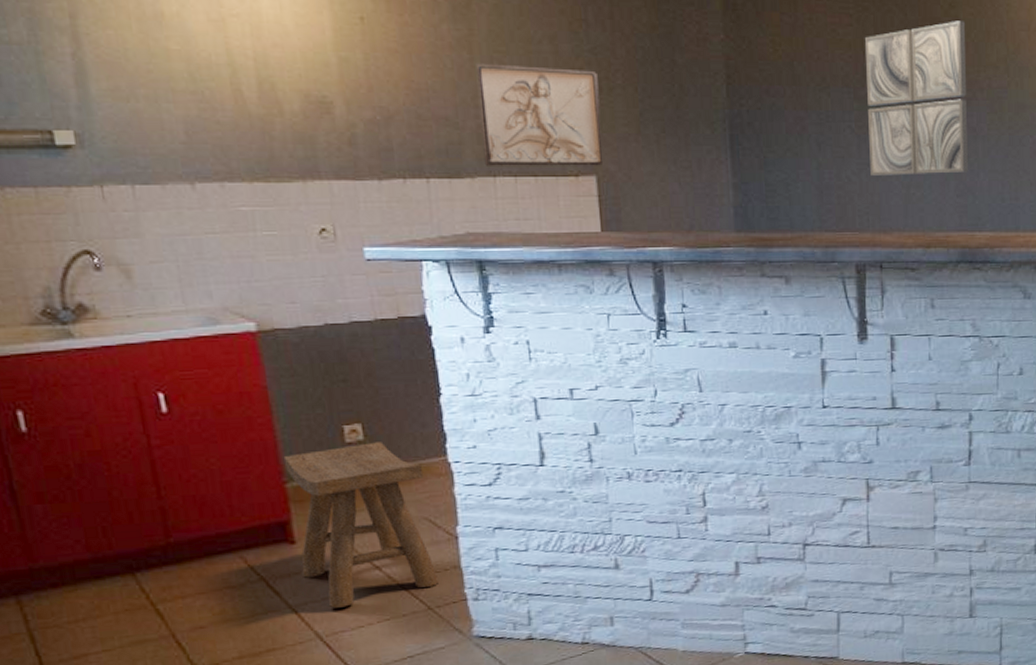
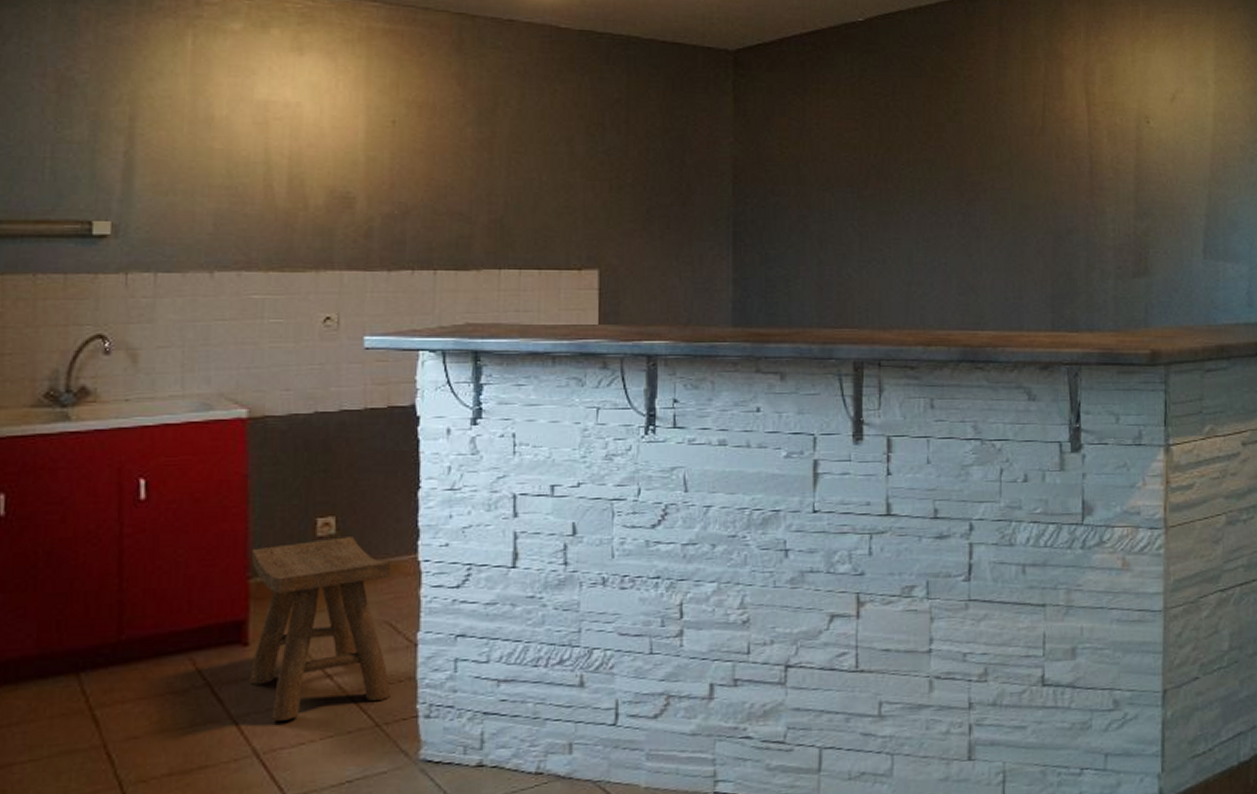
relief panel: present [475,63,603,166] -> none [491,163,609,260]
wall art: present [864,21,968,176] -> none [869,126,970,273]

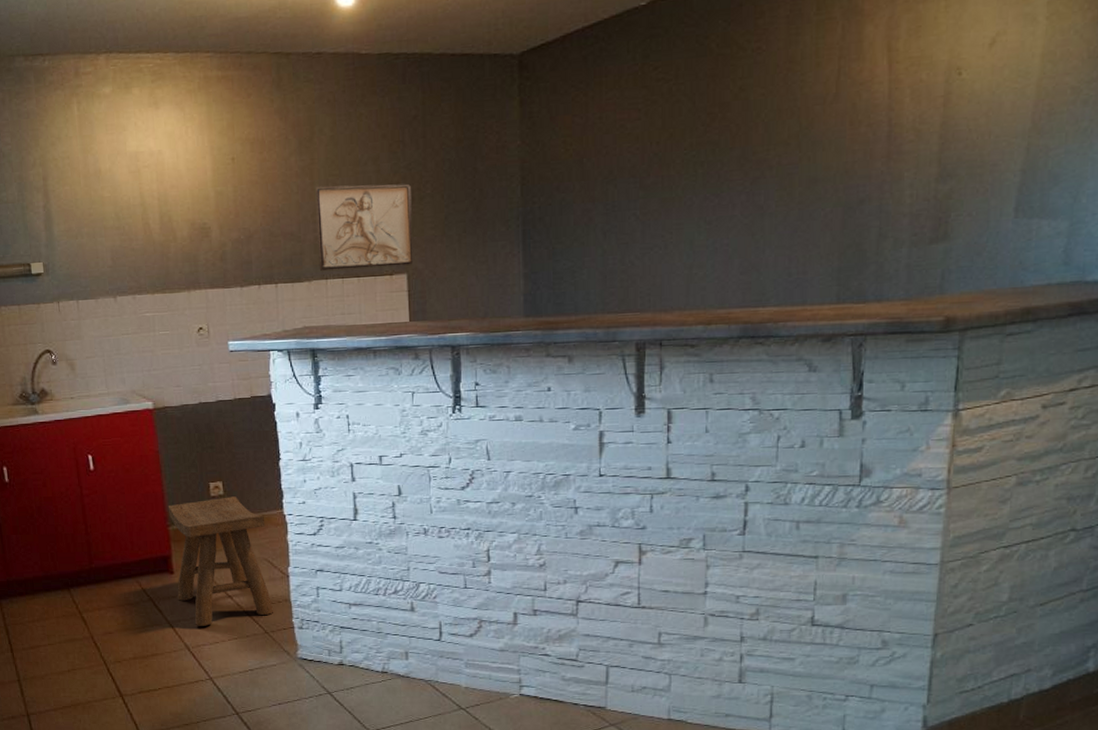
relief panel: none [491,163,609,260] -> present [315,183,413,271]

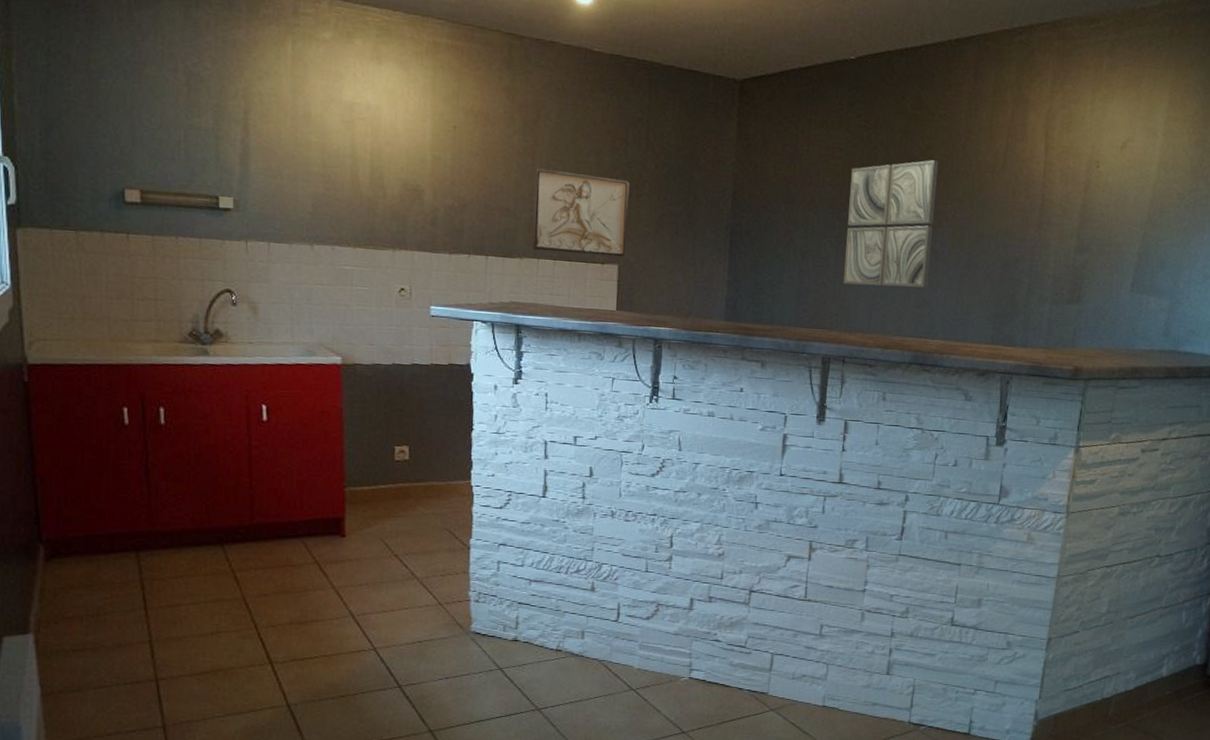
stool: present [168,496,273,626] -> none [346,462,451,594]
wall art: none [652,102,756,259] -> present [843,160,939,288]

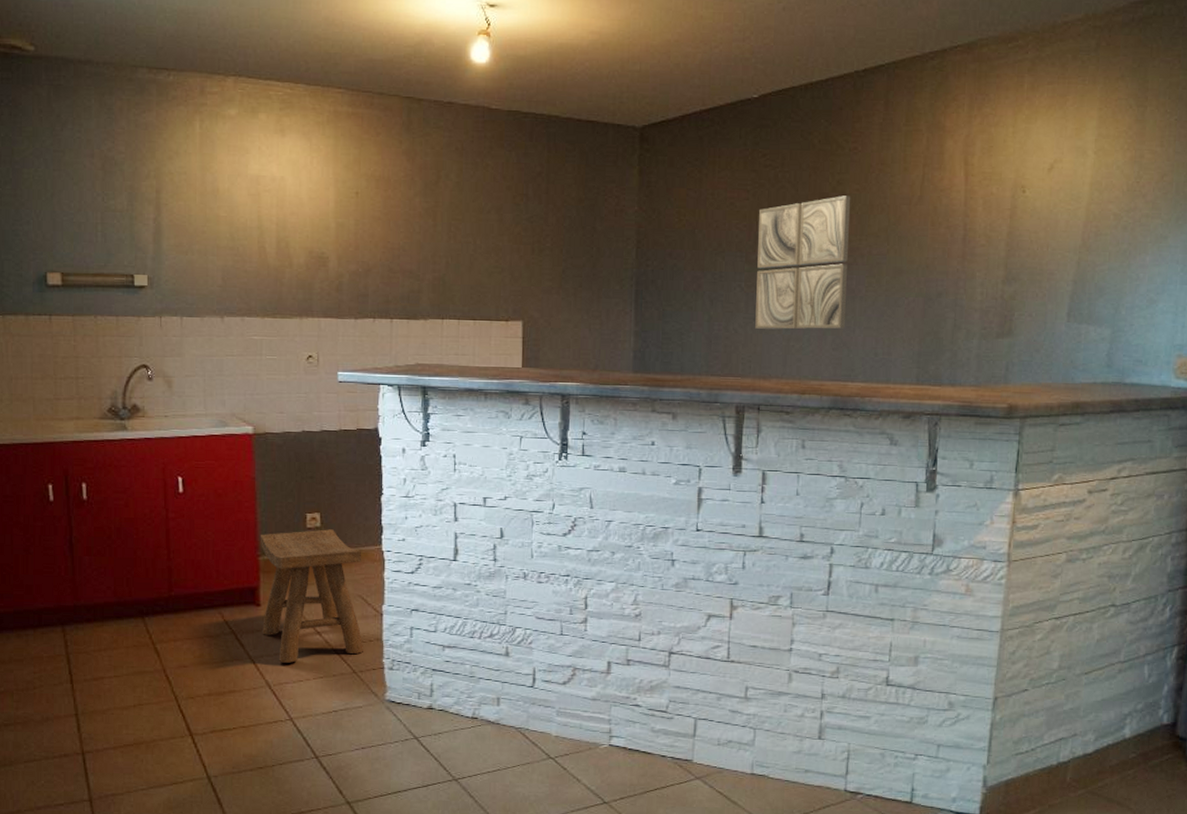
stool: none [346,462,451,594] -> present [260,529,363,663]
relief panel: present [532,168,630,257] -> none [436,228,531,313]

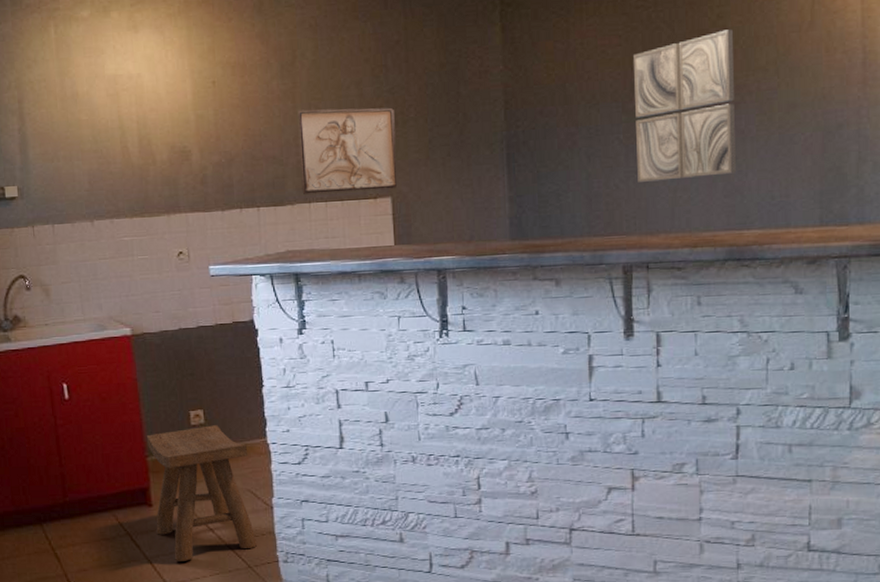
relief panel: none [436,228,531,313] -> present [297,107,397,194]

